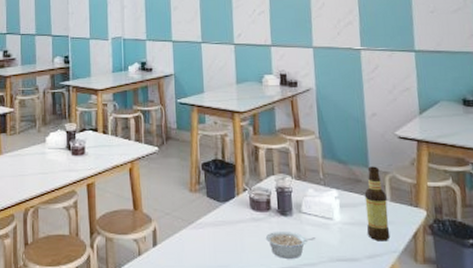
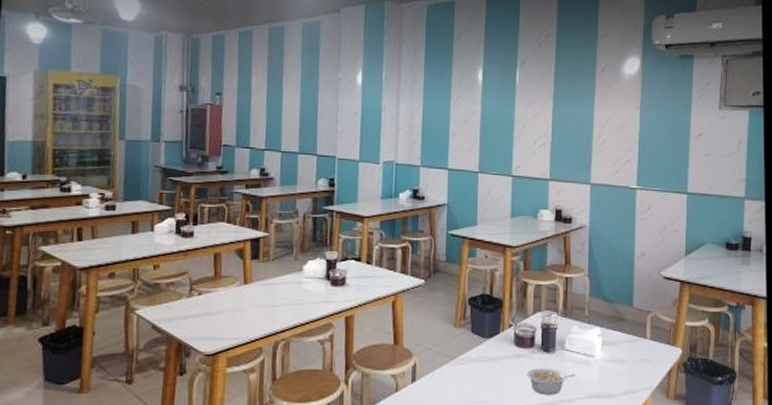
bottle: present [364,166,390,242] -> none [625,305,647,379]

